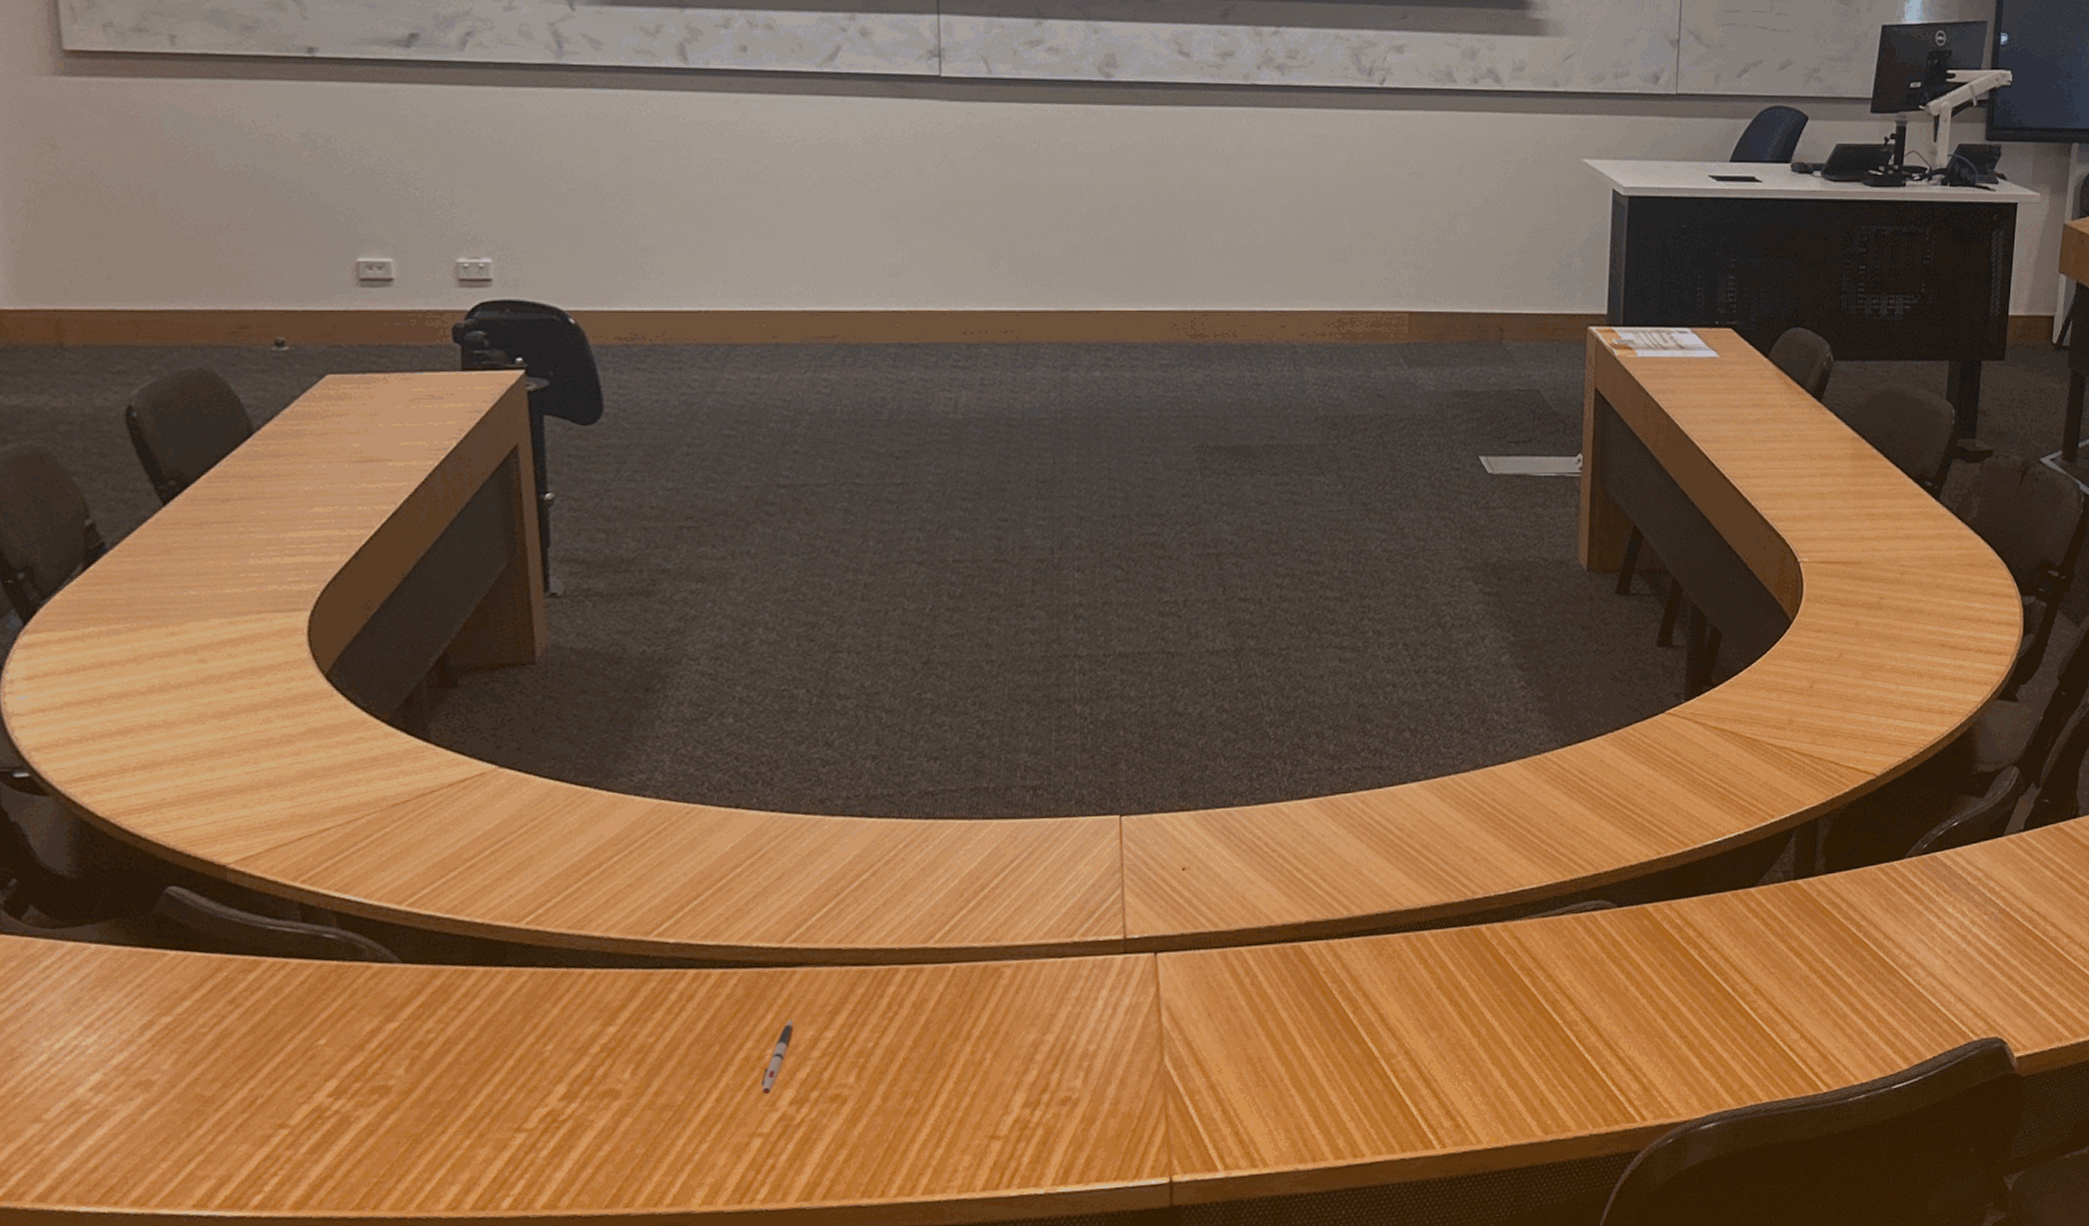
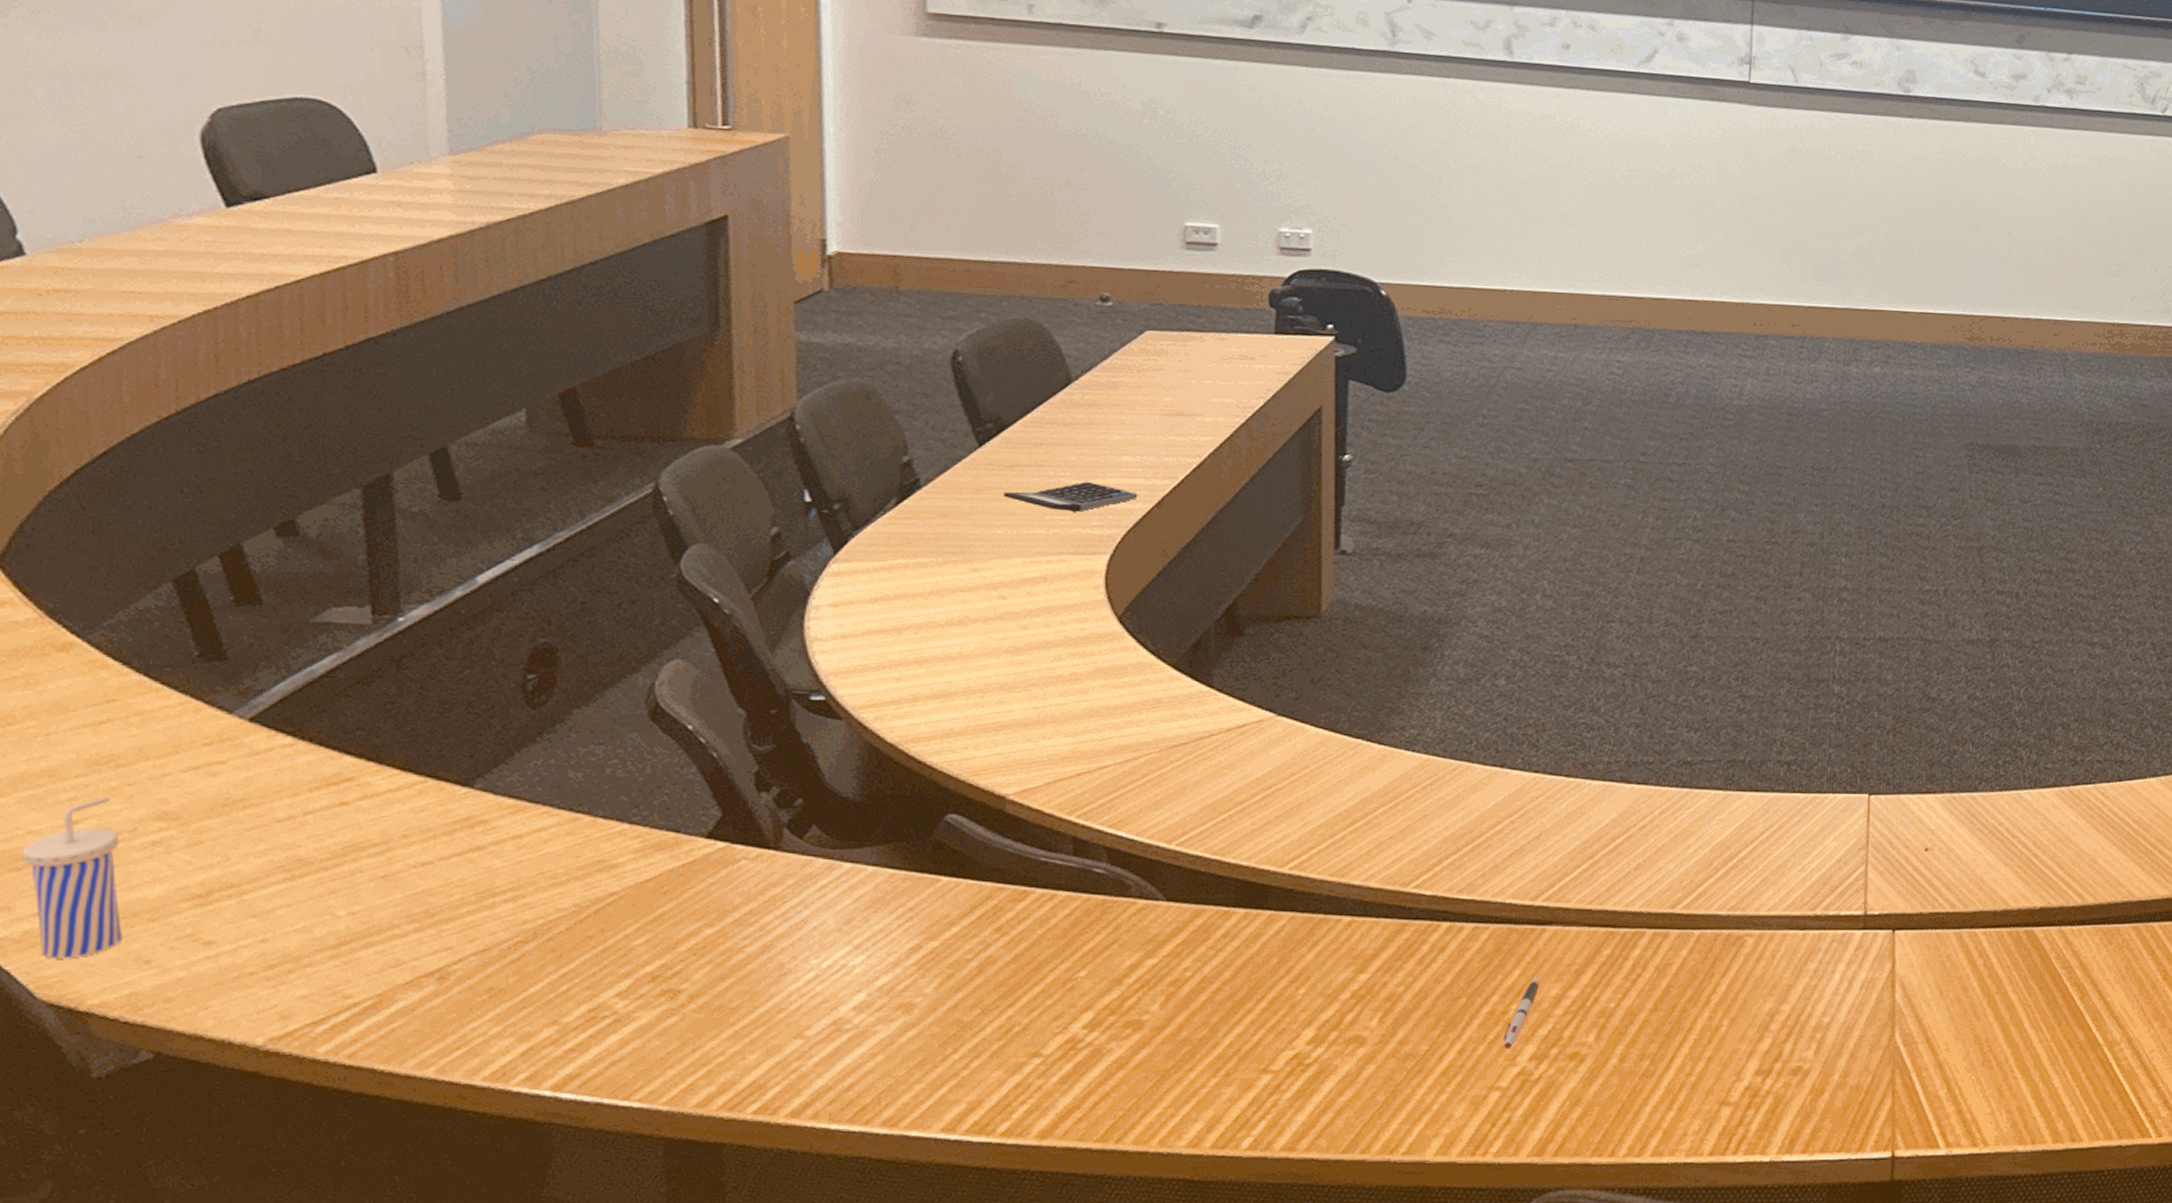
calculator: none [194,535,334,568] -> present [1004,481,1138,512]

